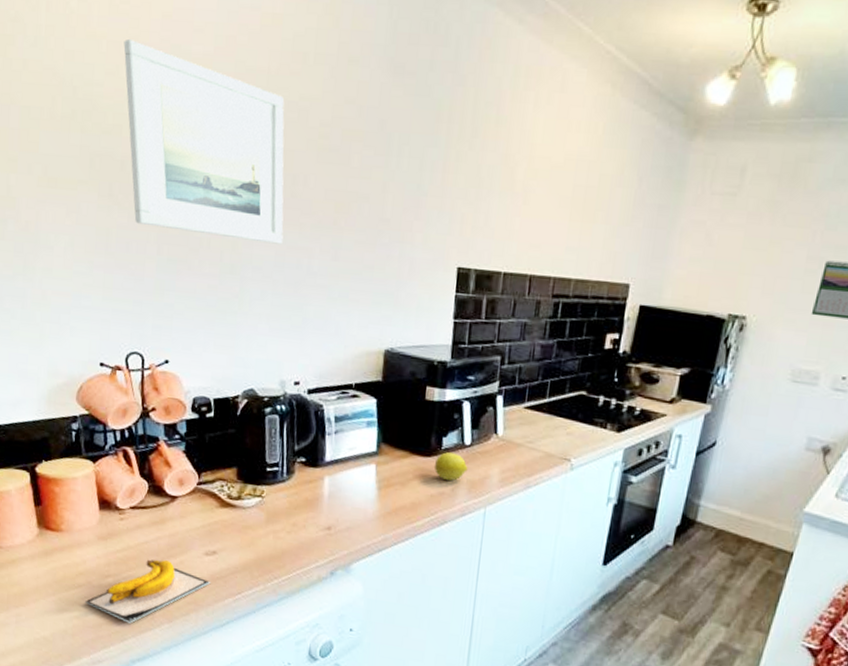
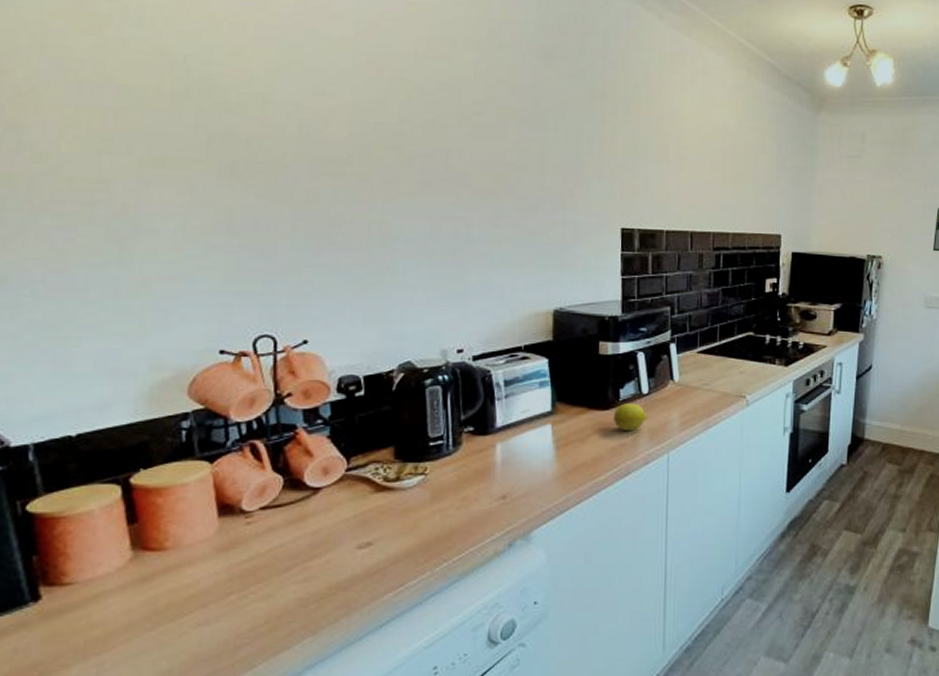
banana: present [85,559,211,623] -> none [198,561,366,646]
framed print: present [123,39,285,245] -> none [249,22,438,215]

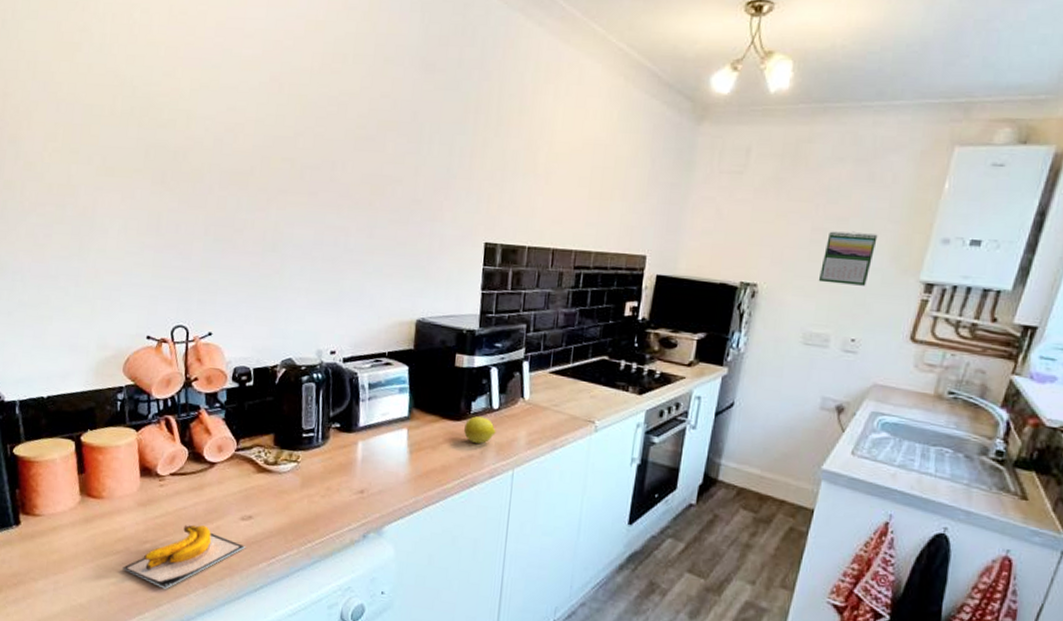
banana: none [198,561,366,646] -> present [122,524,246,589]

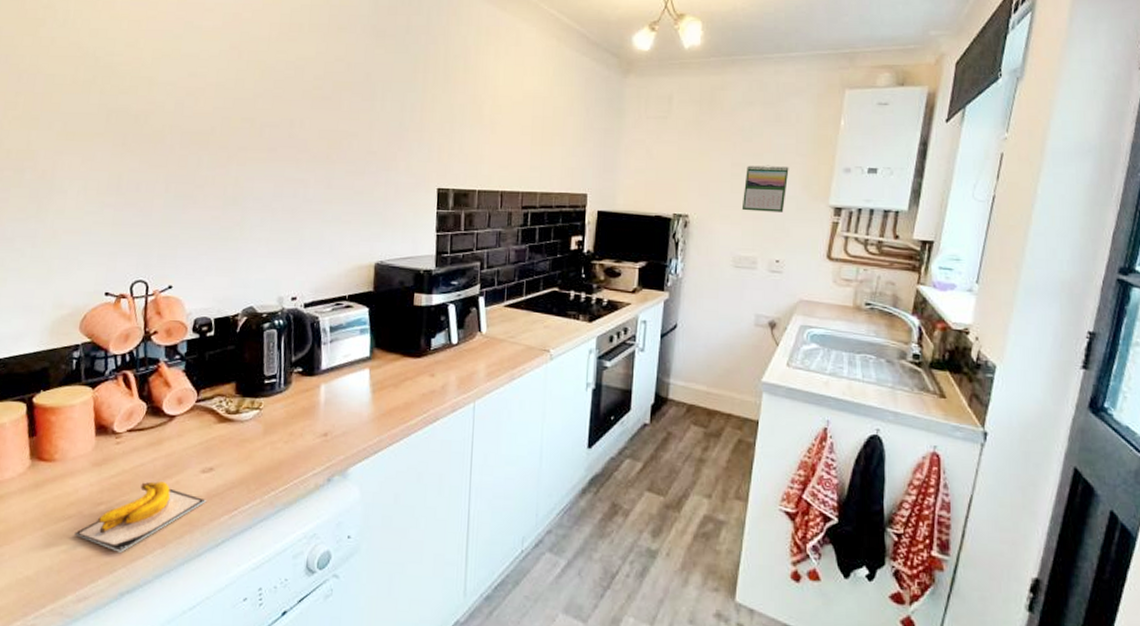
lemon: present [464,416,496,444] -> none [425,352,456,379]

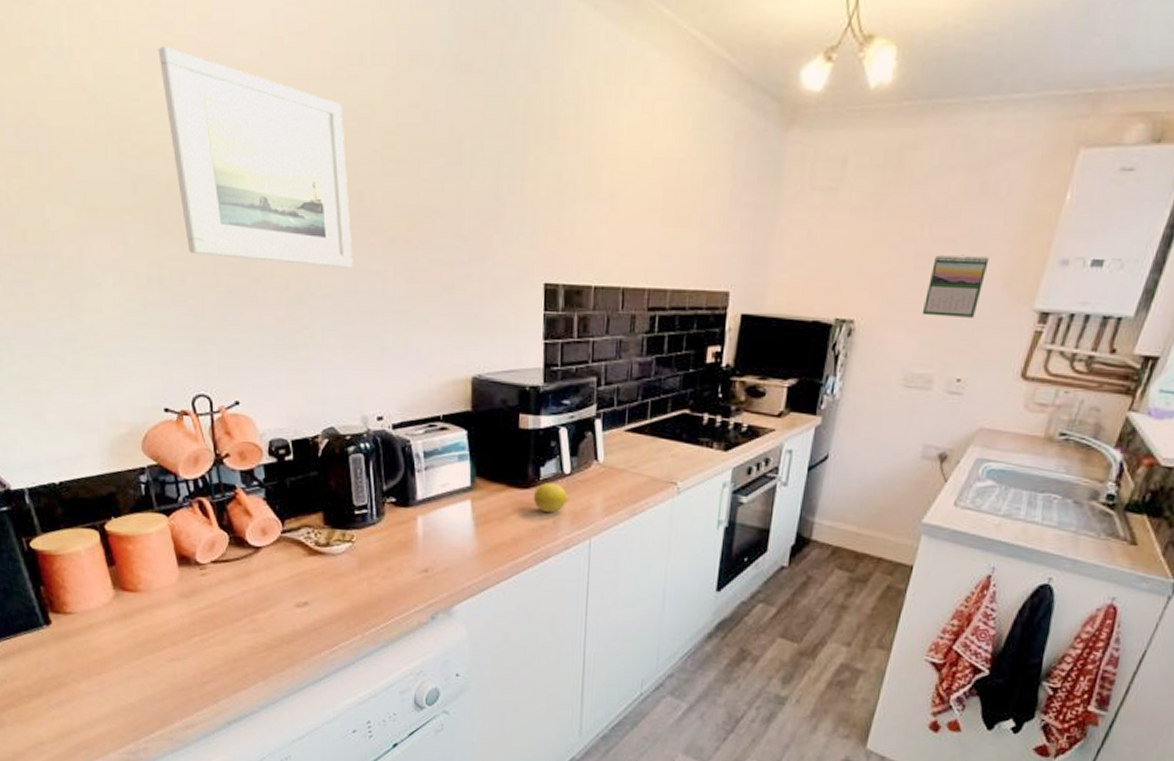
banana: present [74,480,207,552] -> none [172,614,305,683]
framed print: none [143,19,283,178] -> present [158,47,353,268]
lemon: none [425,352,456,379] -> present [534,483,569,513]

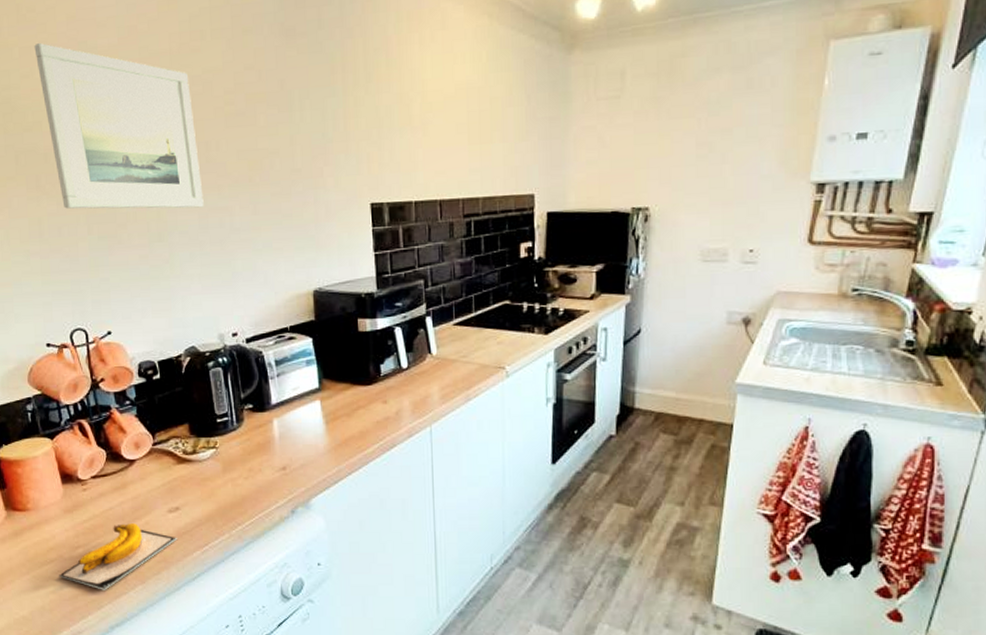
banana: none [172,614,305,683] -> present [59,522,178,590]
lemon: present [534,483,569,513] -> none [377,378,408,405]
calendar: present [921,254,989,318] -> none [709,141,763,197]

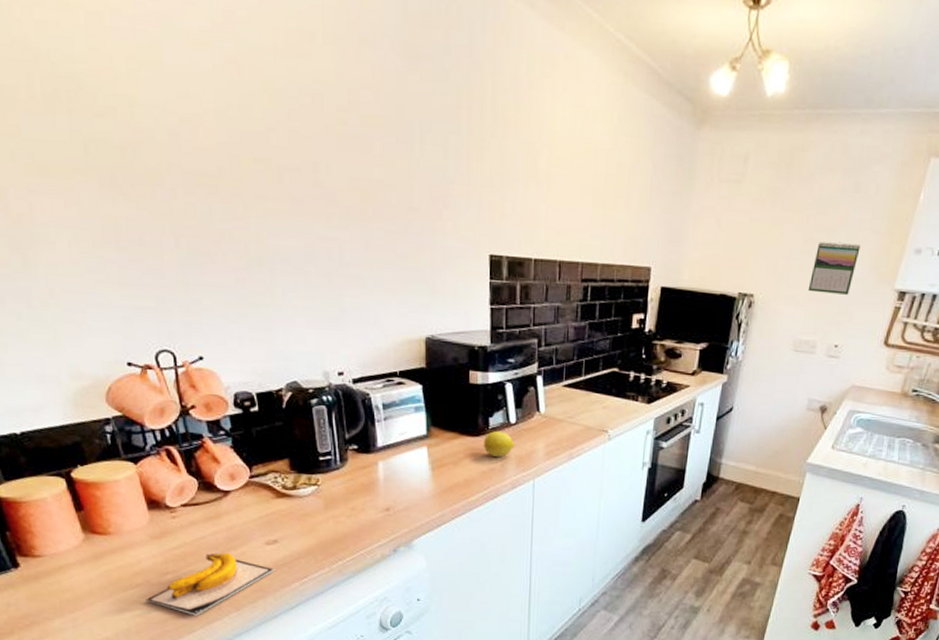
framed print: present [34,43,204,209] -> none [104,10,310,235]
lemon: none [377,378,408,405] -> present [484,431,515,457]
calendar: none [709,141,763,197] -> present [807,242,861,295]

